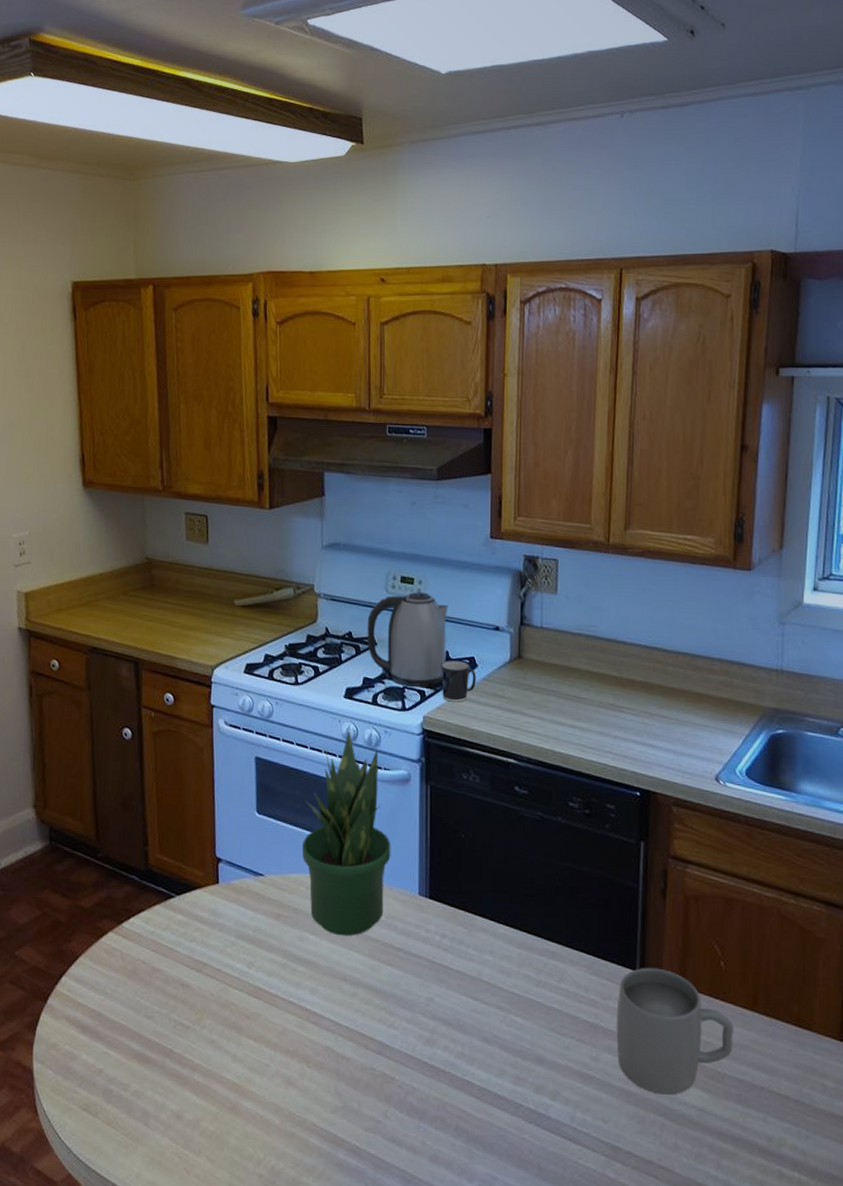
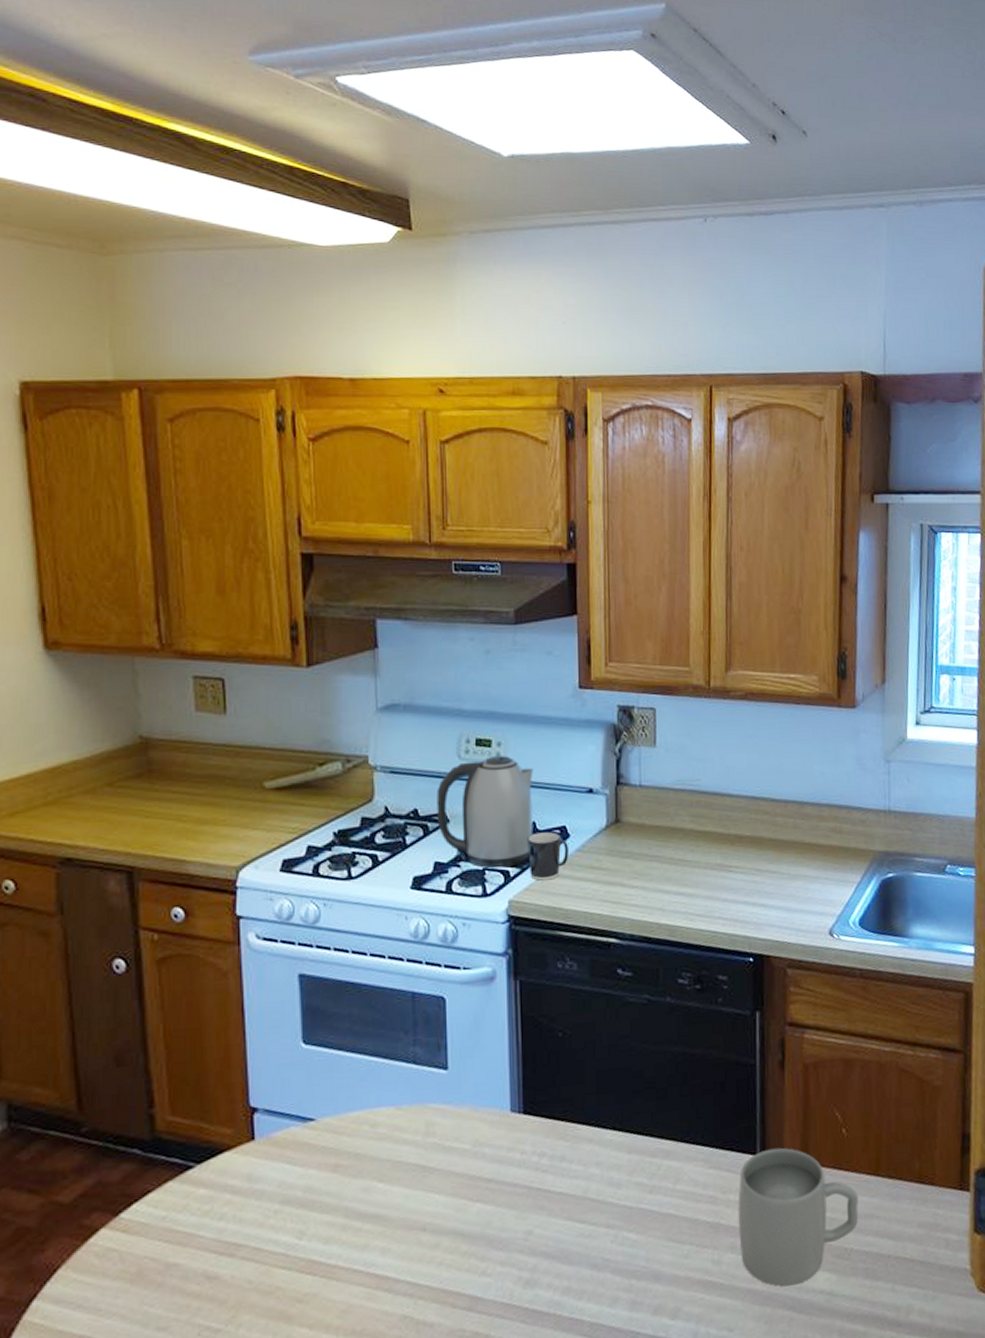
planter: present [302,731,391,936] -> none [364,929,476,1177]

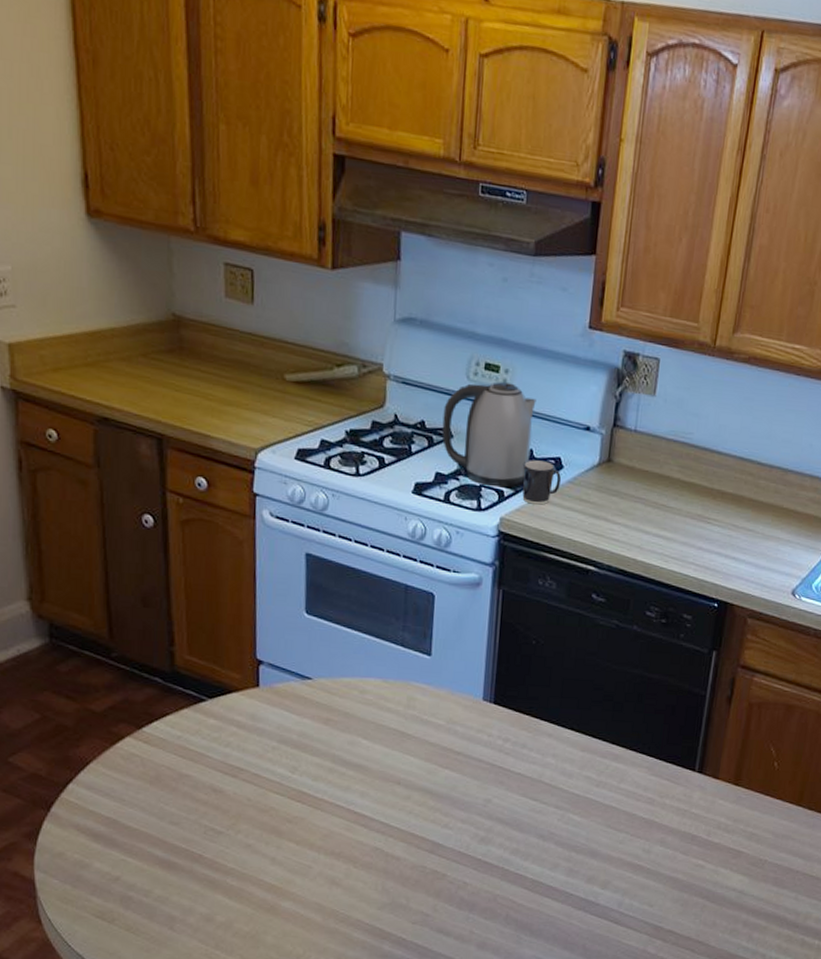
mug: present [737,1147,859,1286] -> none [668,768,779,880]

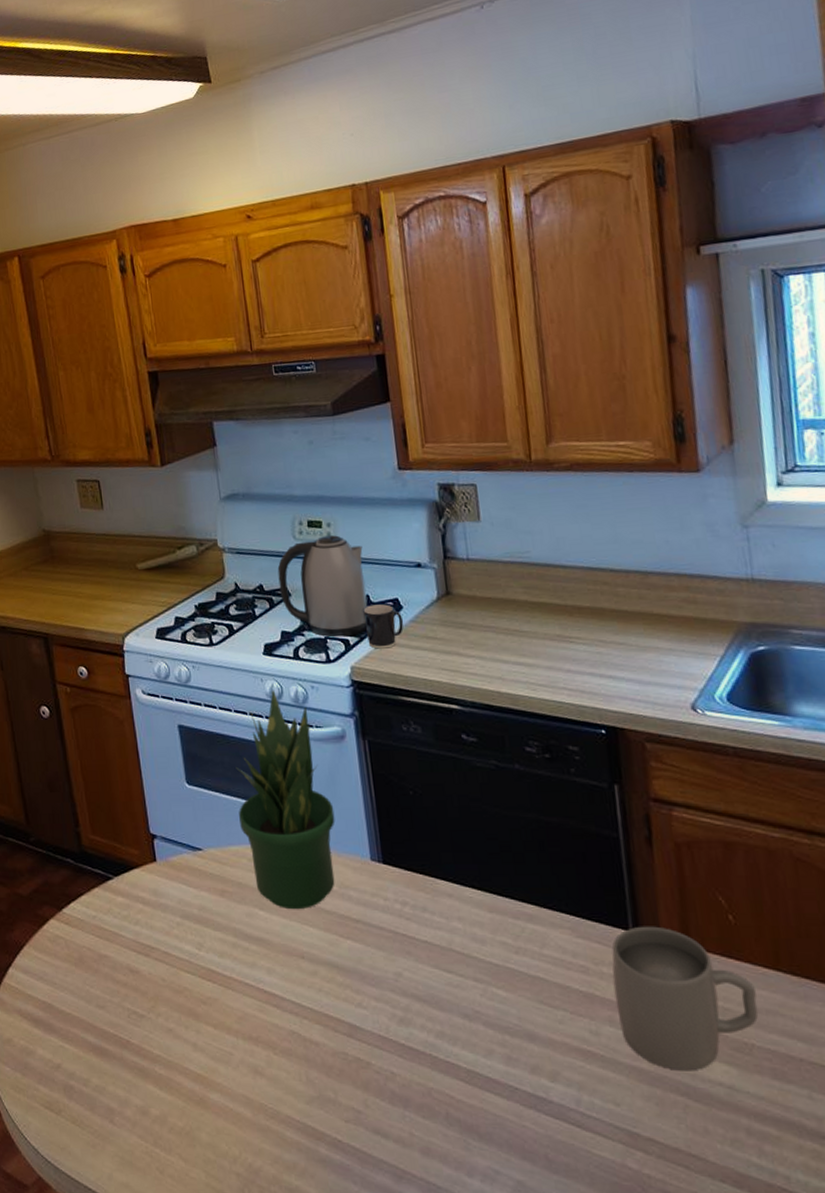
planter: none [357,530,457,740] -> present [235,690,335,909]
mug: none [668,768,779,880] -> present [611,926,759,1071]

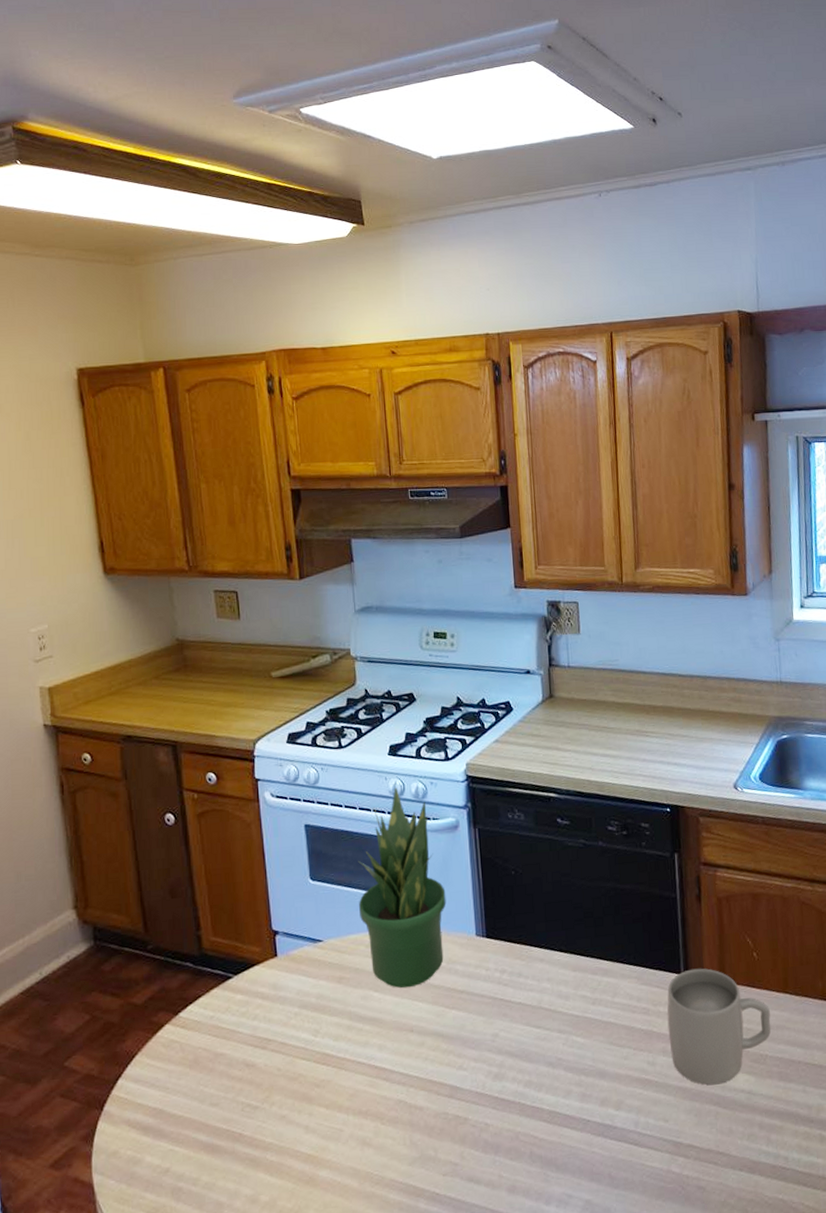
kettle: present [277,534,368,638] -> none [405,645,484,738]
mug: present [361,604,404,649] -> none [478,706,513,747]

